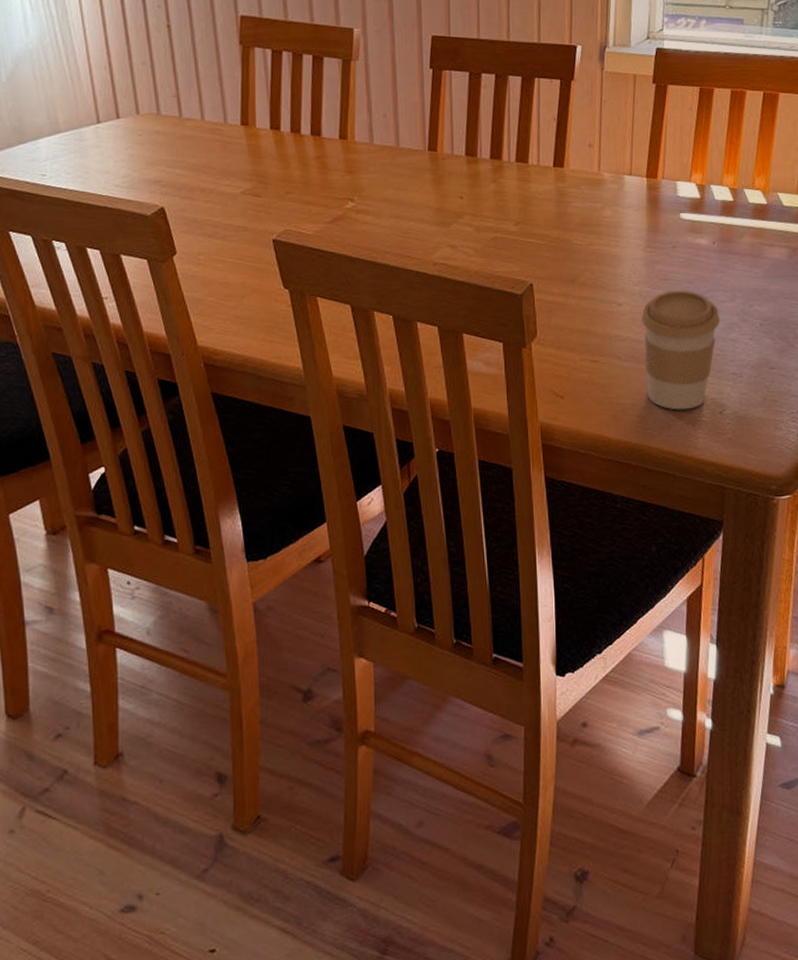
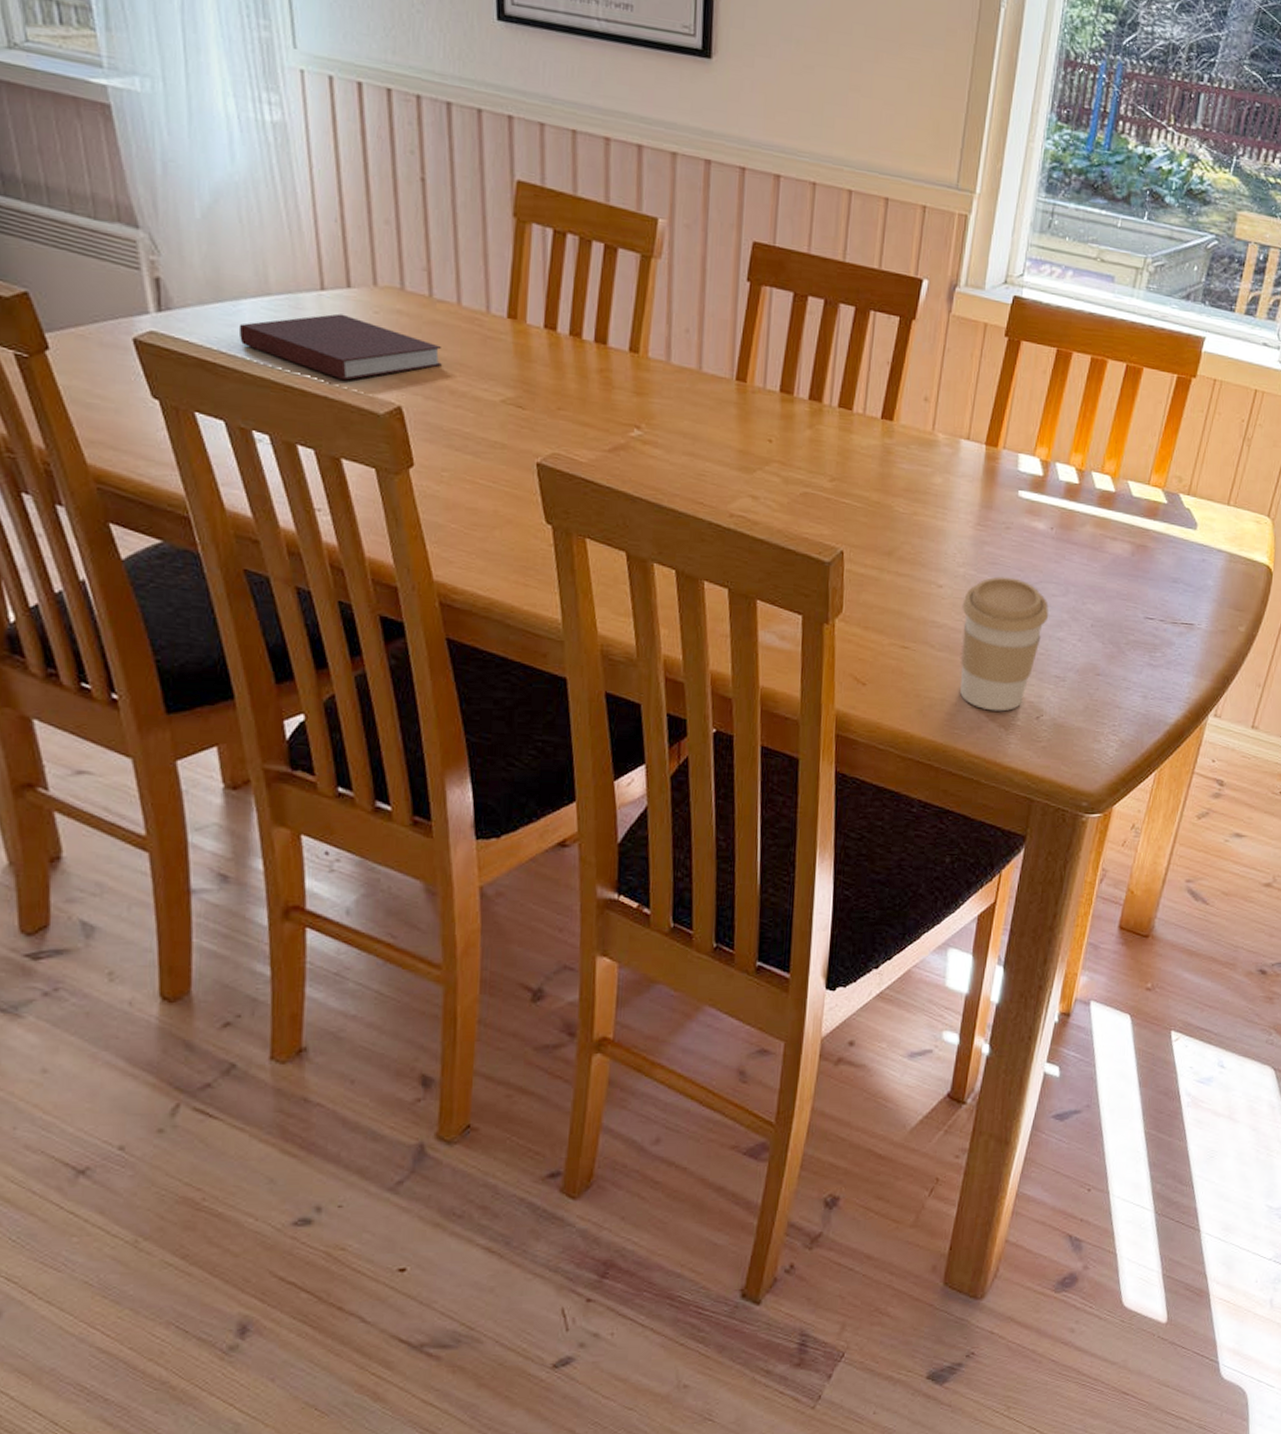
notebook: none [38,140,193,192] -> present [238,313,442,381]

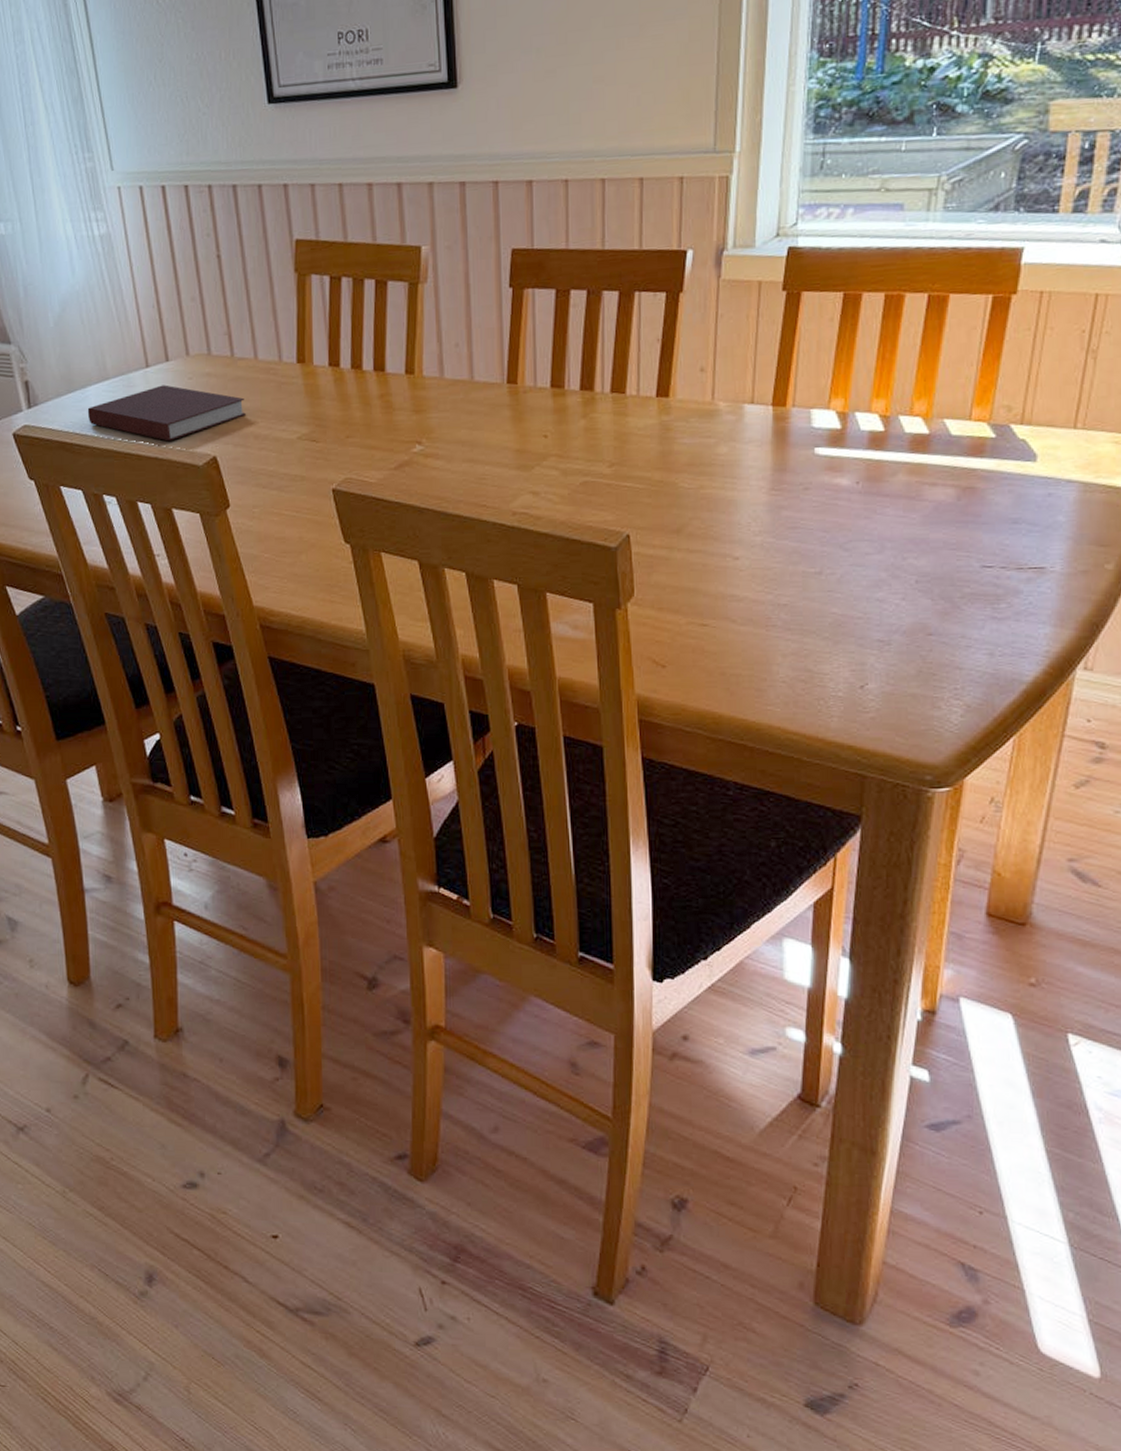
coffee cup: present [959,576,1049,712] -> none [763,540,864,683]

